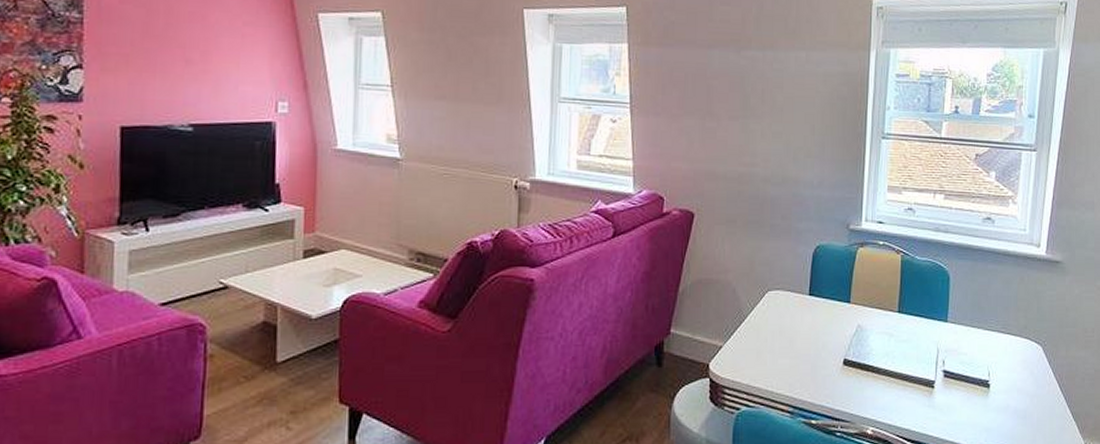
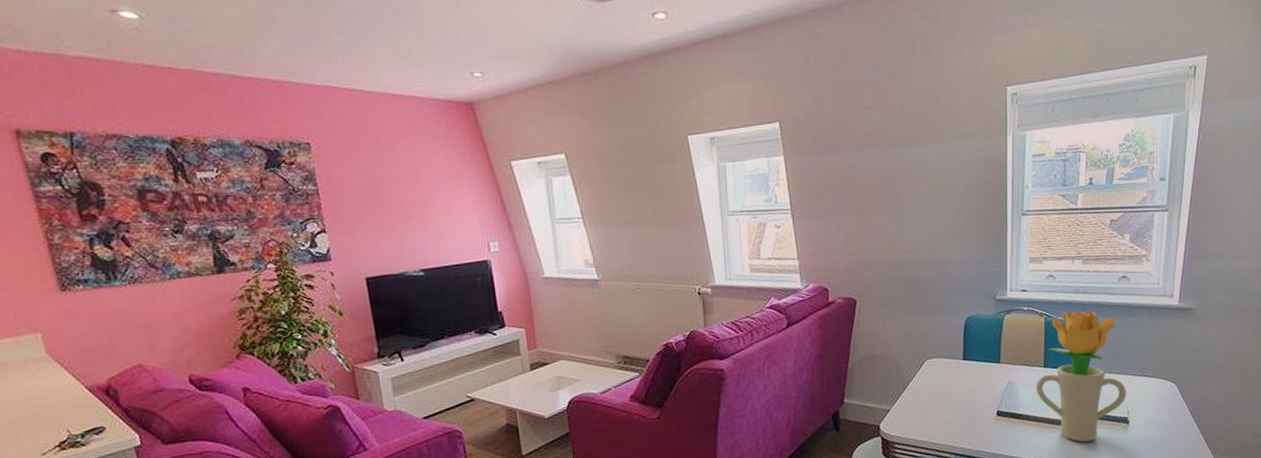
potted flower: none [888,251,987,406] -> present [1036,310,1126,442]

